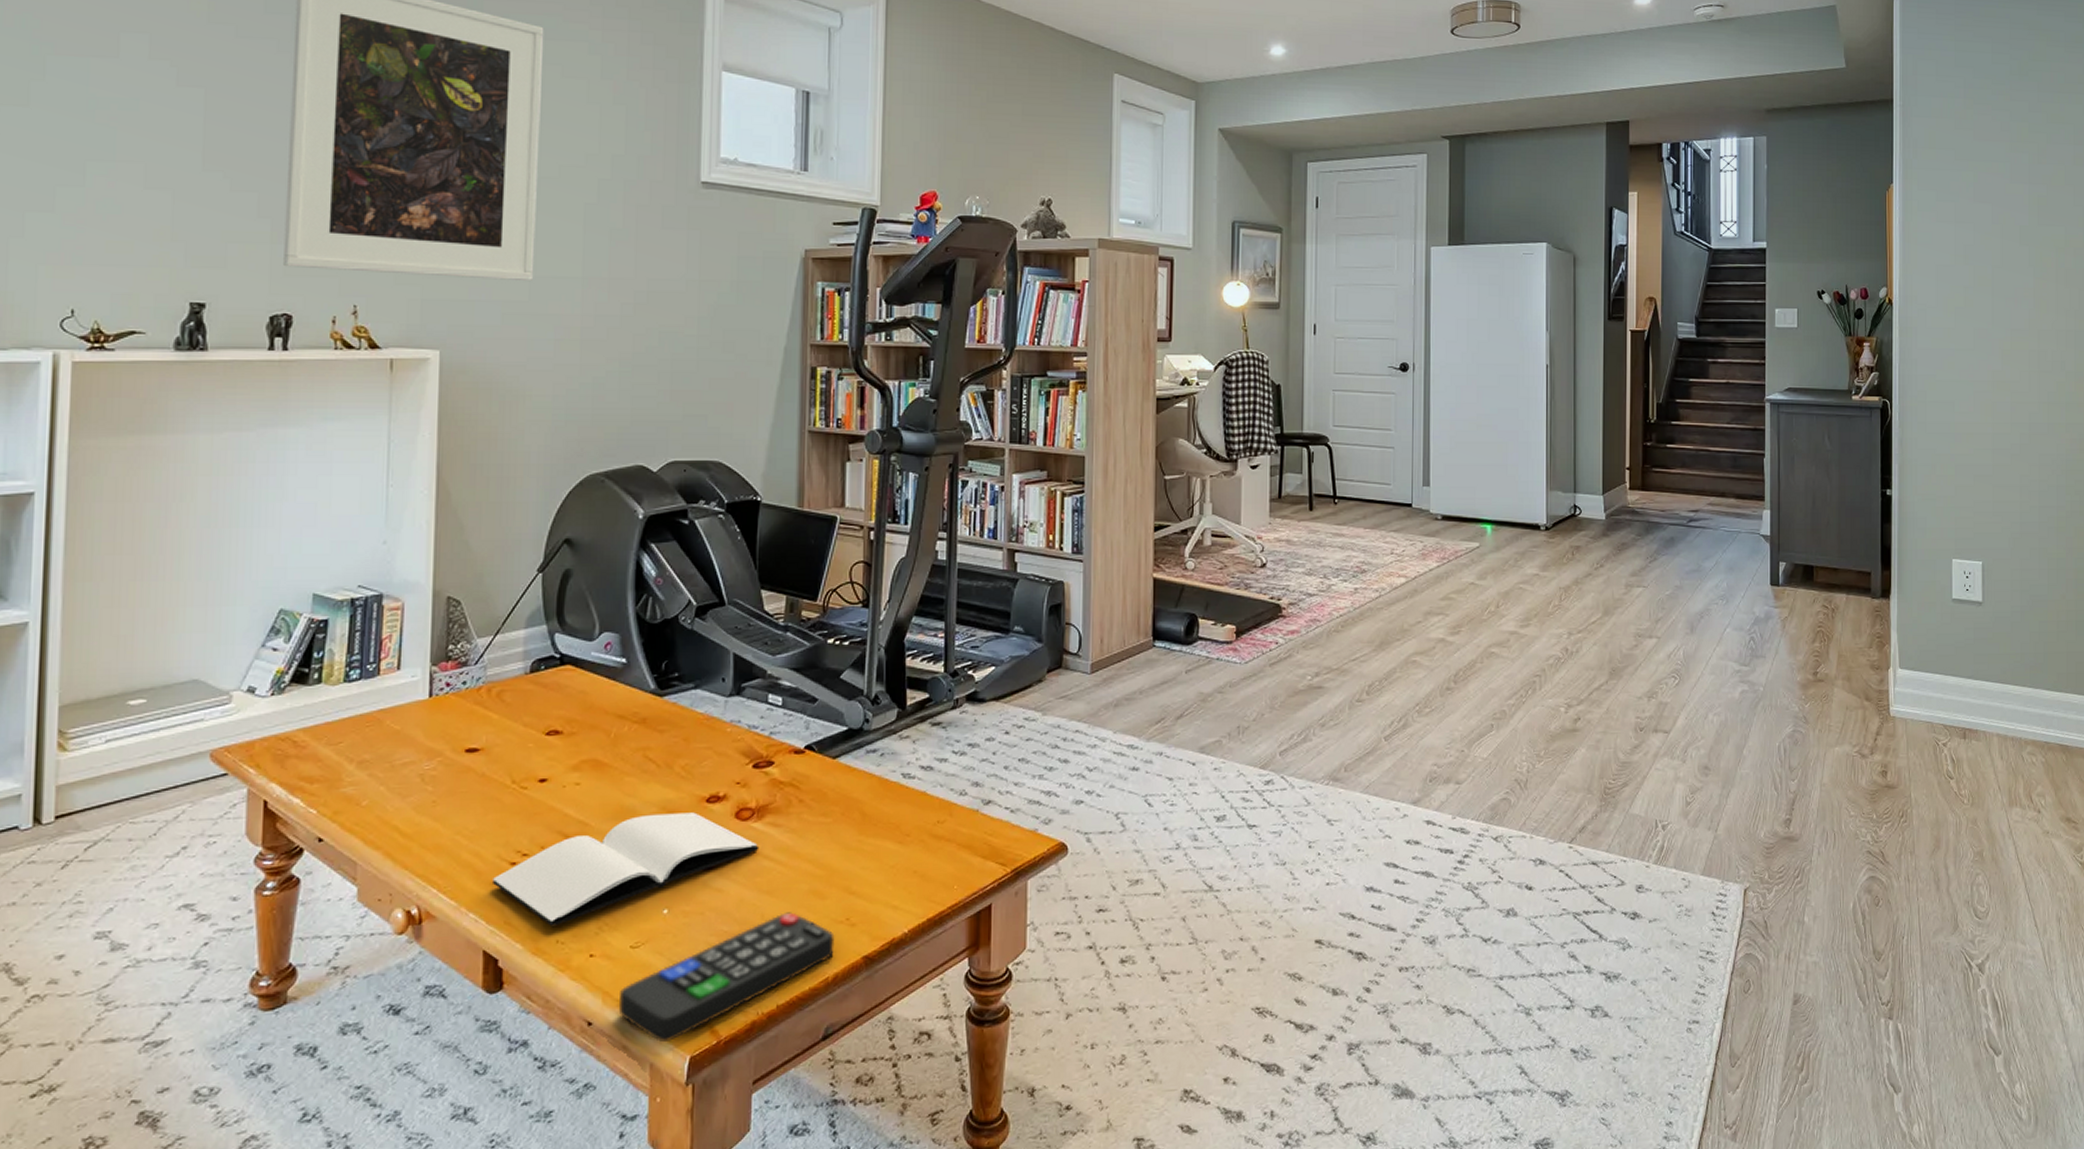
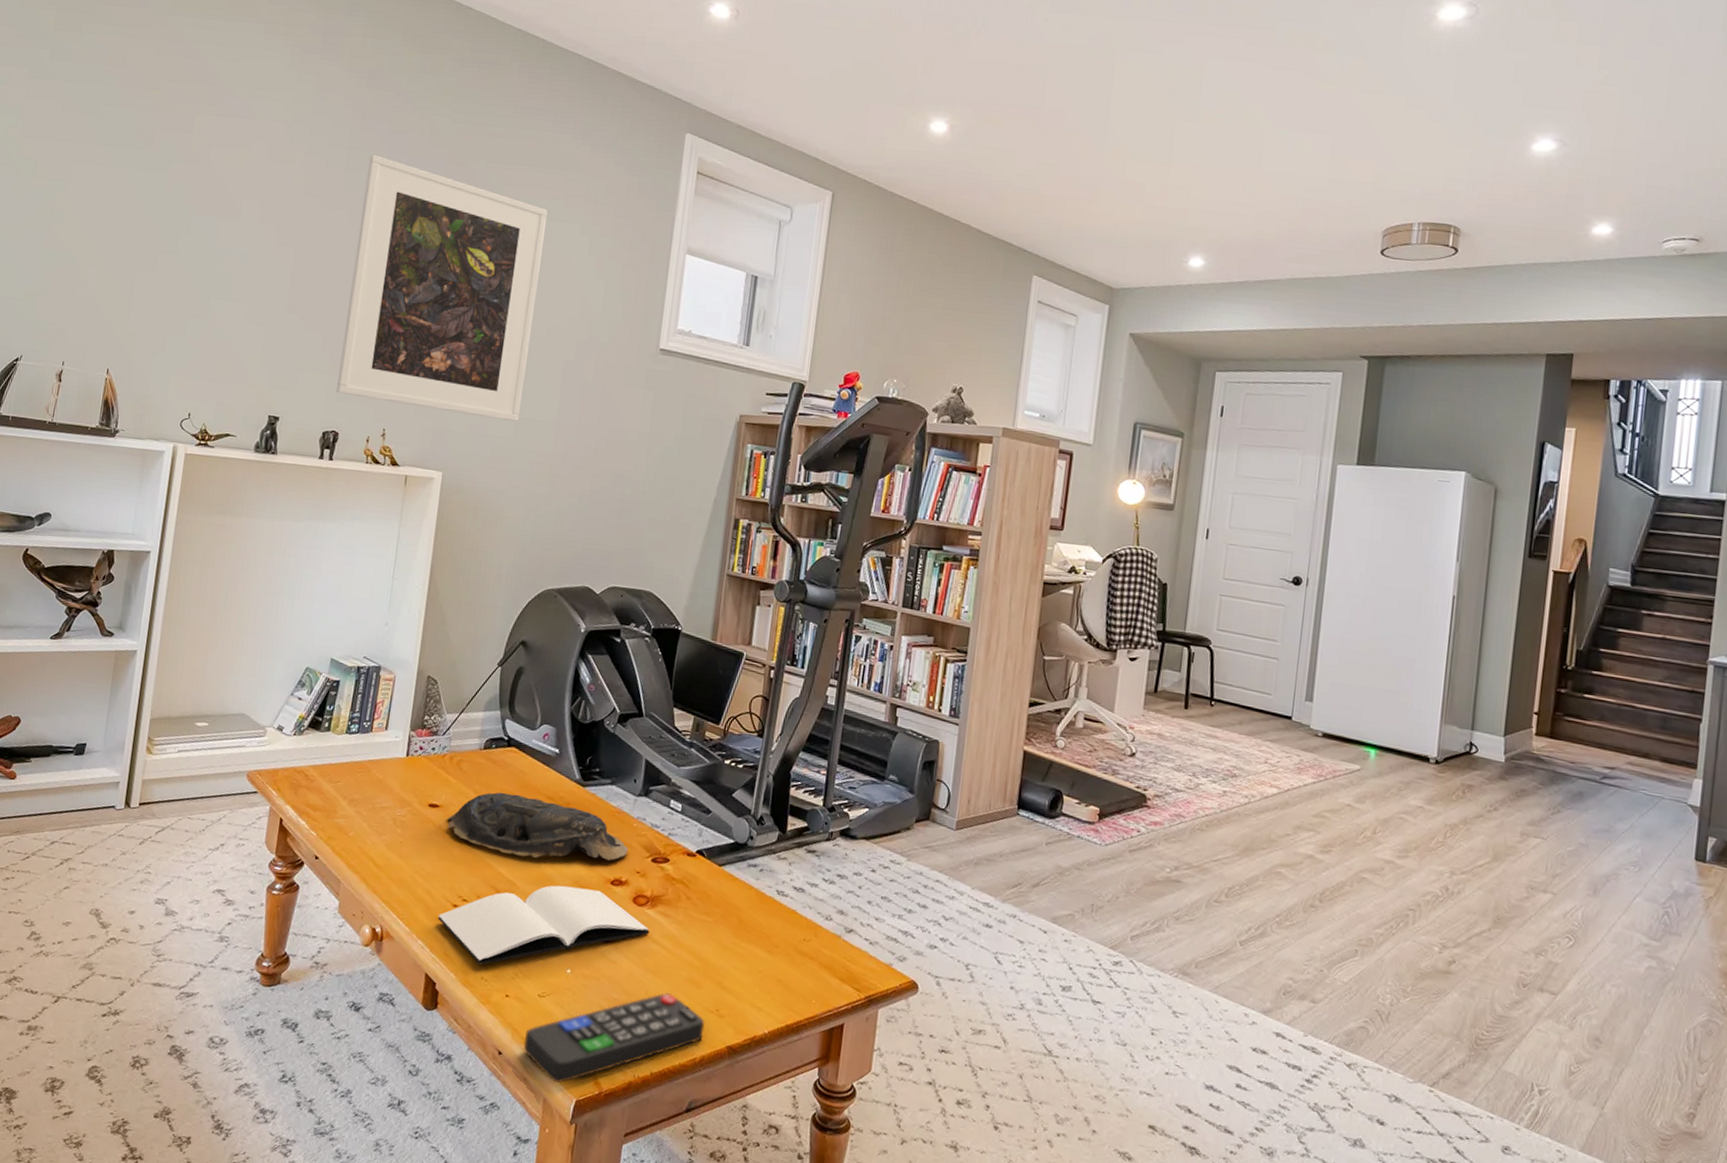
decorative bowl: none [491,719,723,791] -> present [447,792,628,861]

